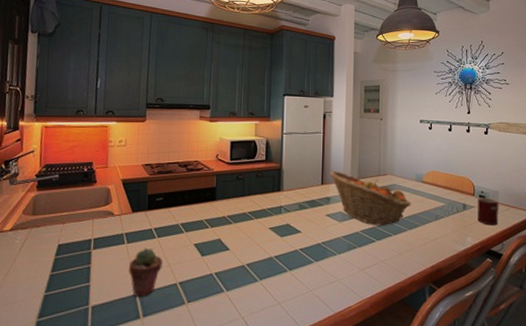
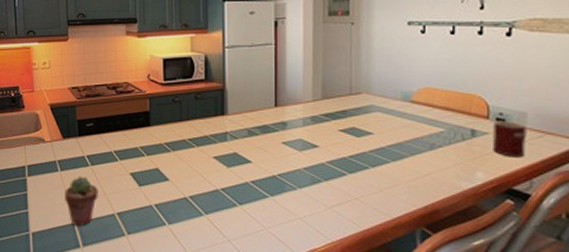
fruit basket: present [329,171,411,225] -> none [284,90,395,156]

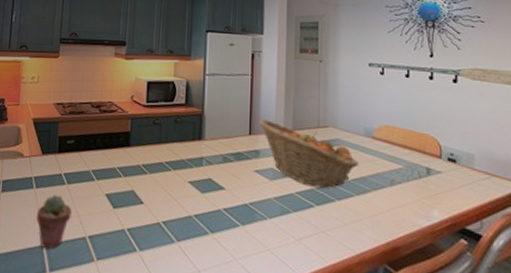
fruit basket: none [284,90,395,156] -> present [258,119,359,188]
mug: present [493,121,527,158] -> none [445,160,476,198]

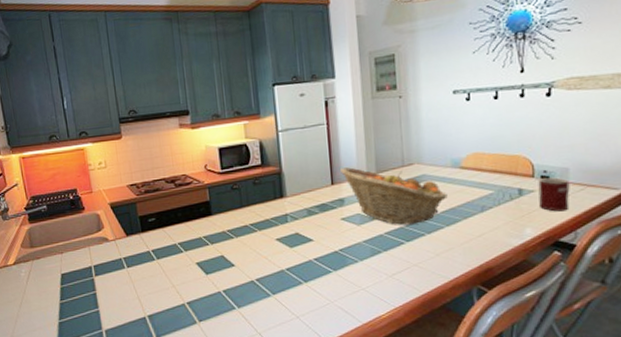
potted succulent: present [36,194,72,249] -> none [133,270,167,320]
mug: none [445,160,476,198] -> present [538,177,570,212]

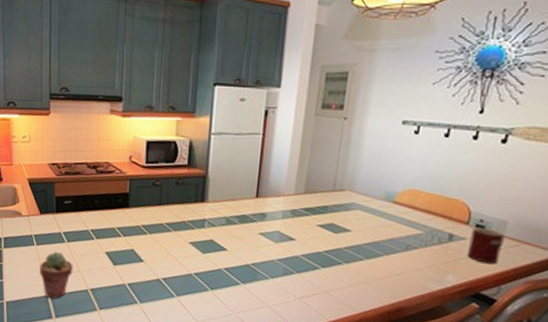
potted succulent: none [133,270,167,320] -> present [40,251,73,299]
fruit basket: present [339,167,448,225] -> none [266,182,374,251]

